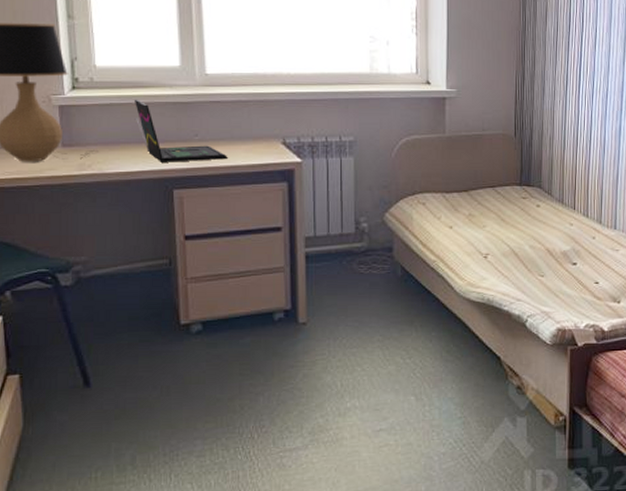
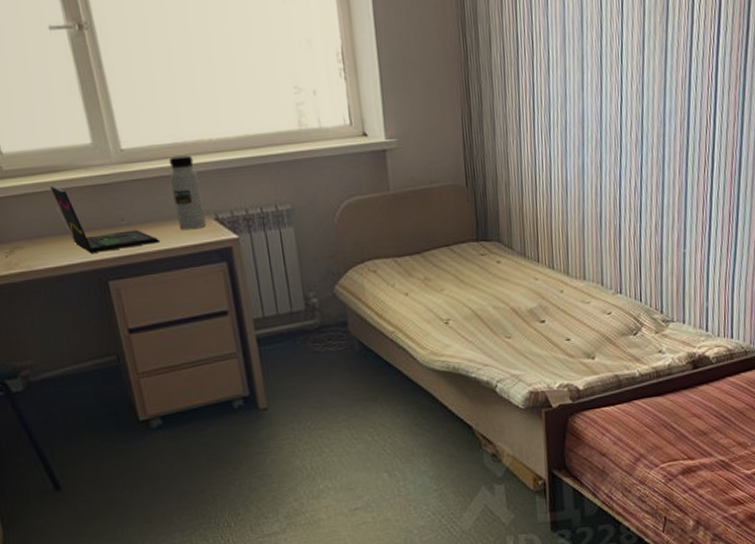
water bottle: none [246,84,274,149] -> present [168,155,207,230]

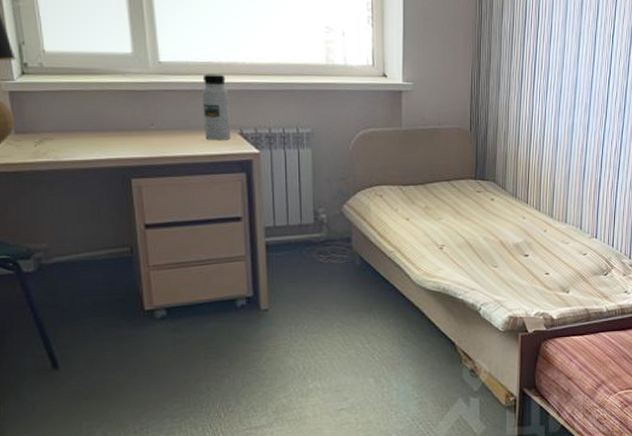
laptop: present [50,185,160,253] -> none [87,86,185,151]

